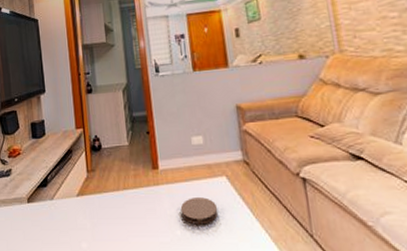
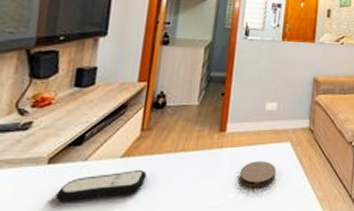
remote control: none [38,208,100,234] -> present [56,170,147,202]

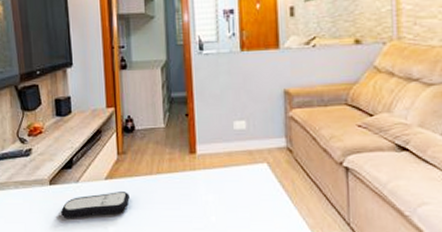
coaster: present [239,161,277,188] -> none [217,184,256,211]

